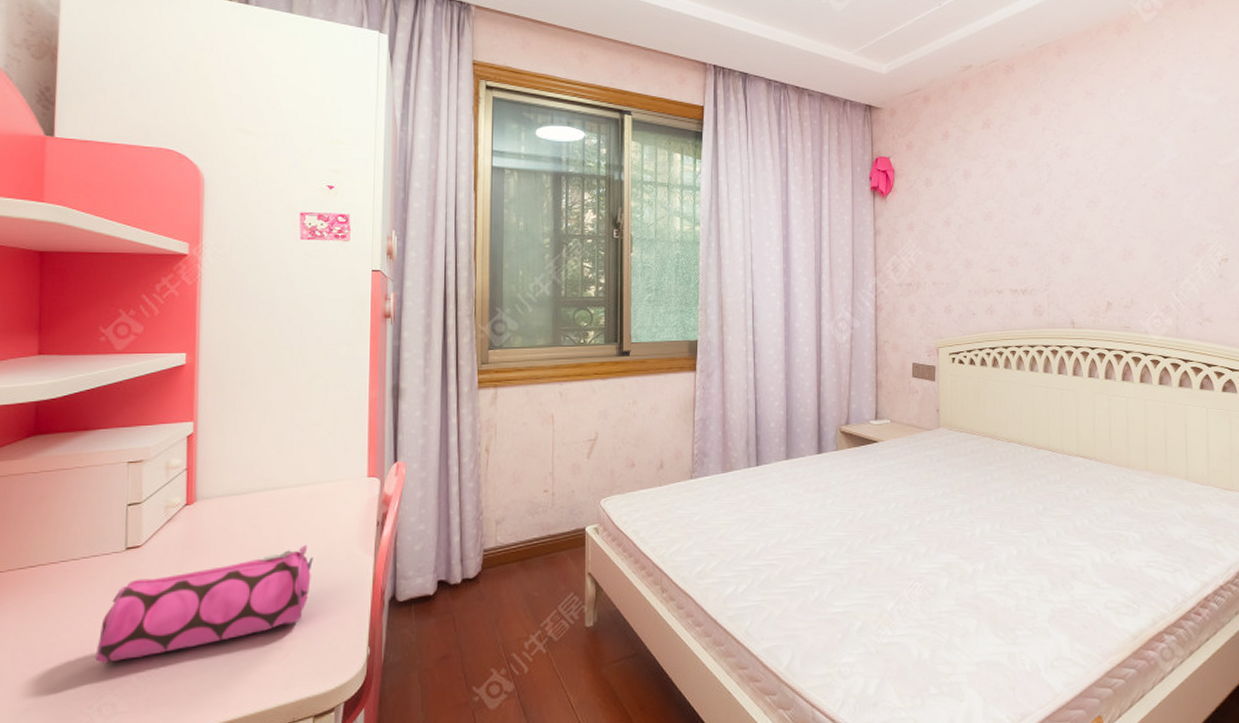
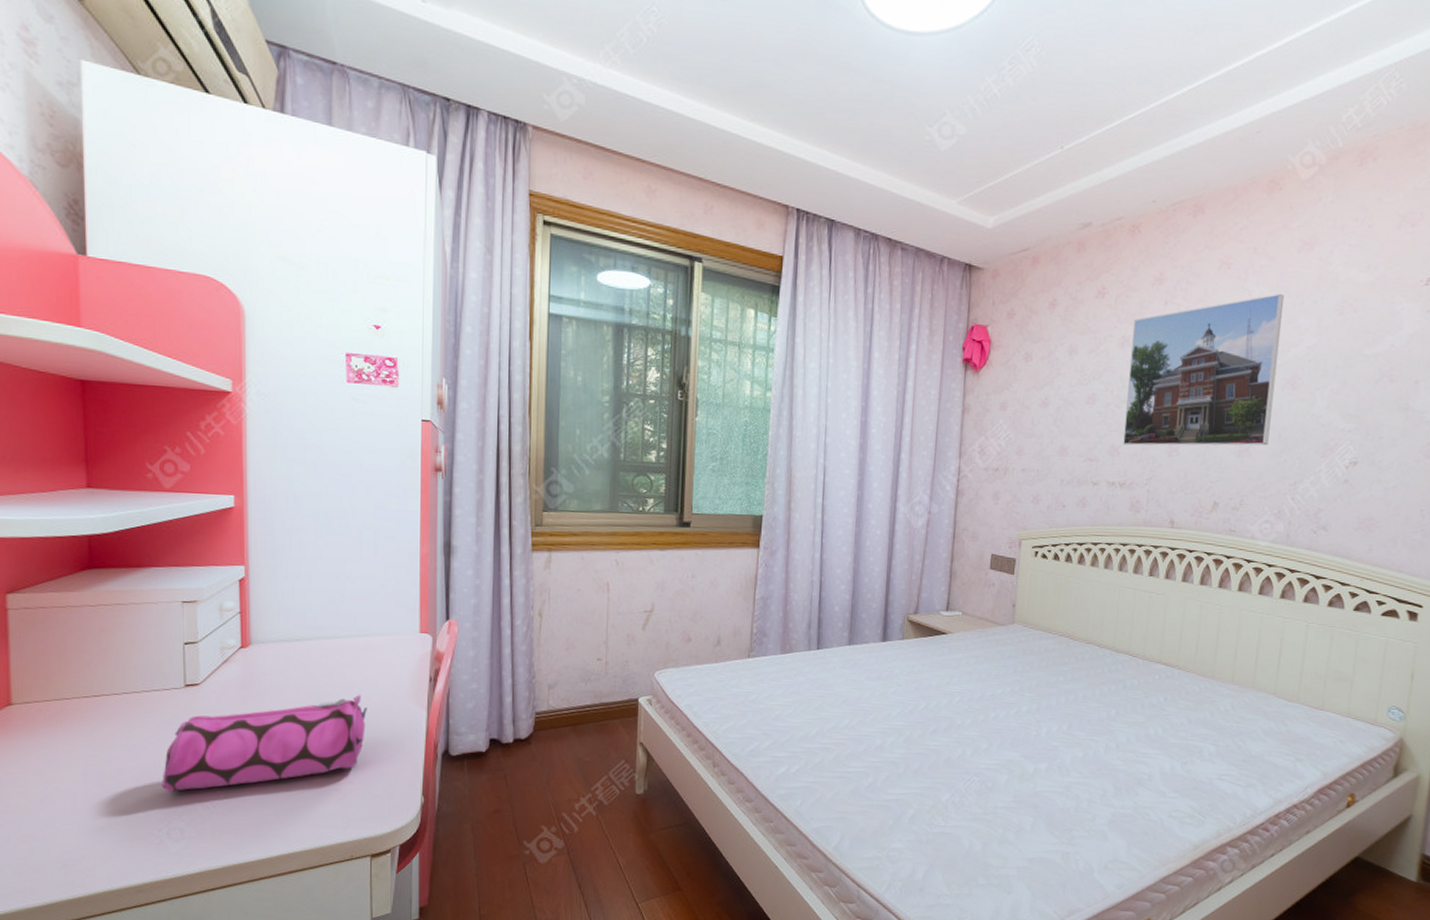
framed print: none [1017,116,1148,256] -> present [1123,293,1285,446]

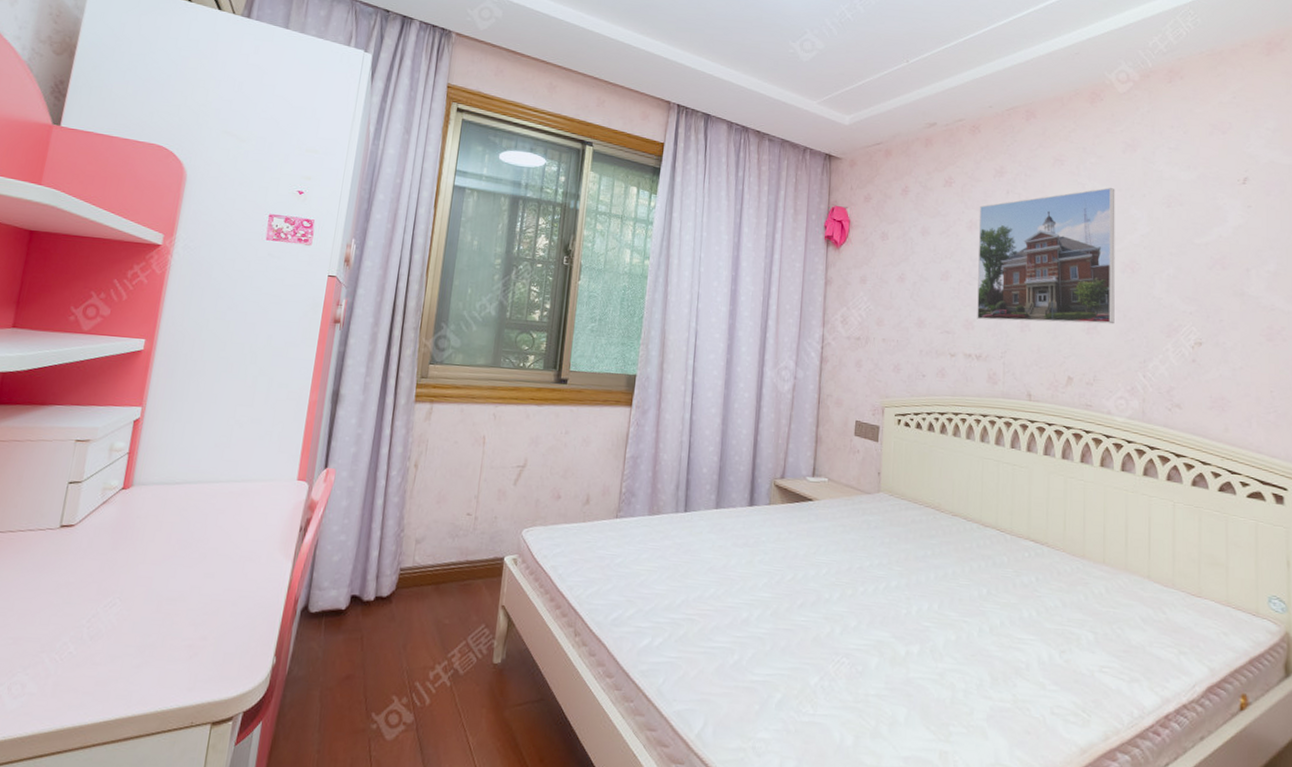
pencil case: present [161,694,367,793] -> none [14,542,234,642]

